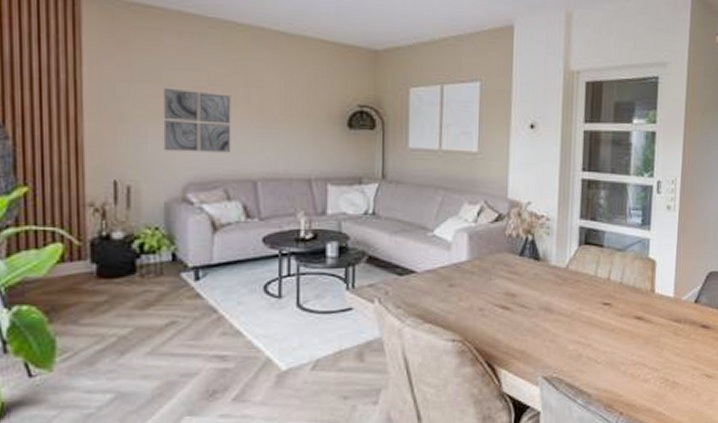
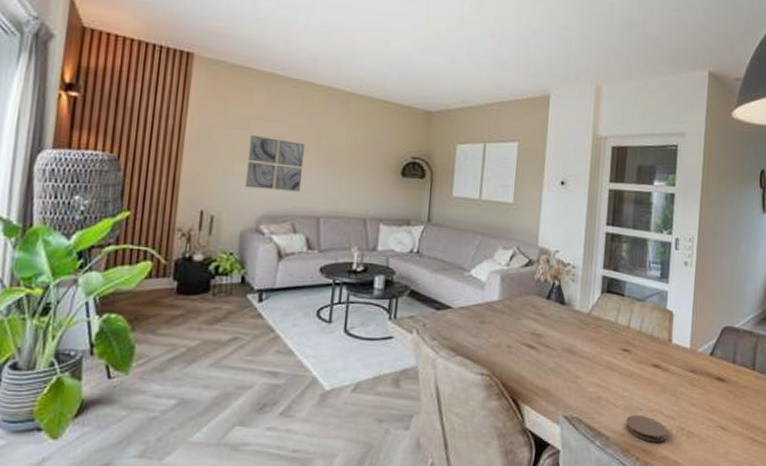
coaster: none [608,369,651,396] -> present [626,414,667,443]

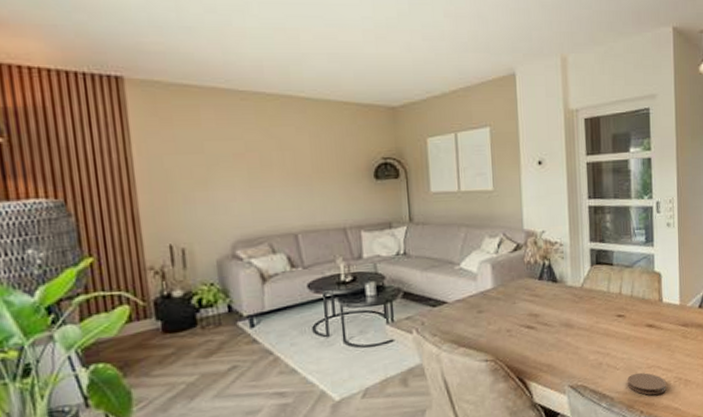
wall art: present [245,134,305,192] -> none [205,157,272,215]

